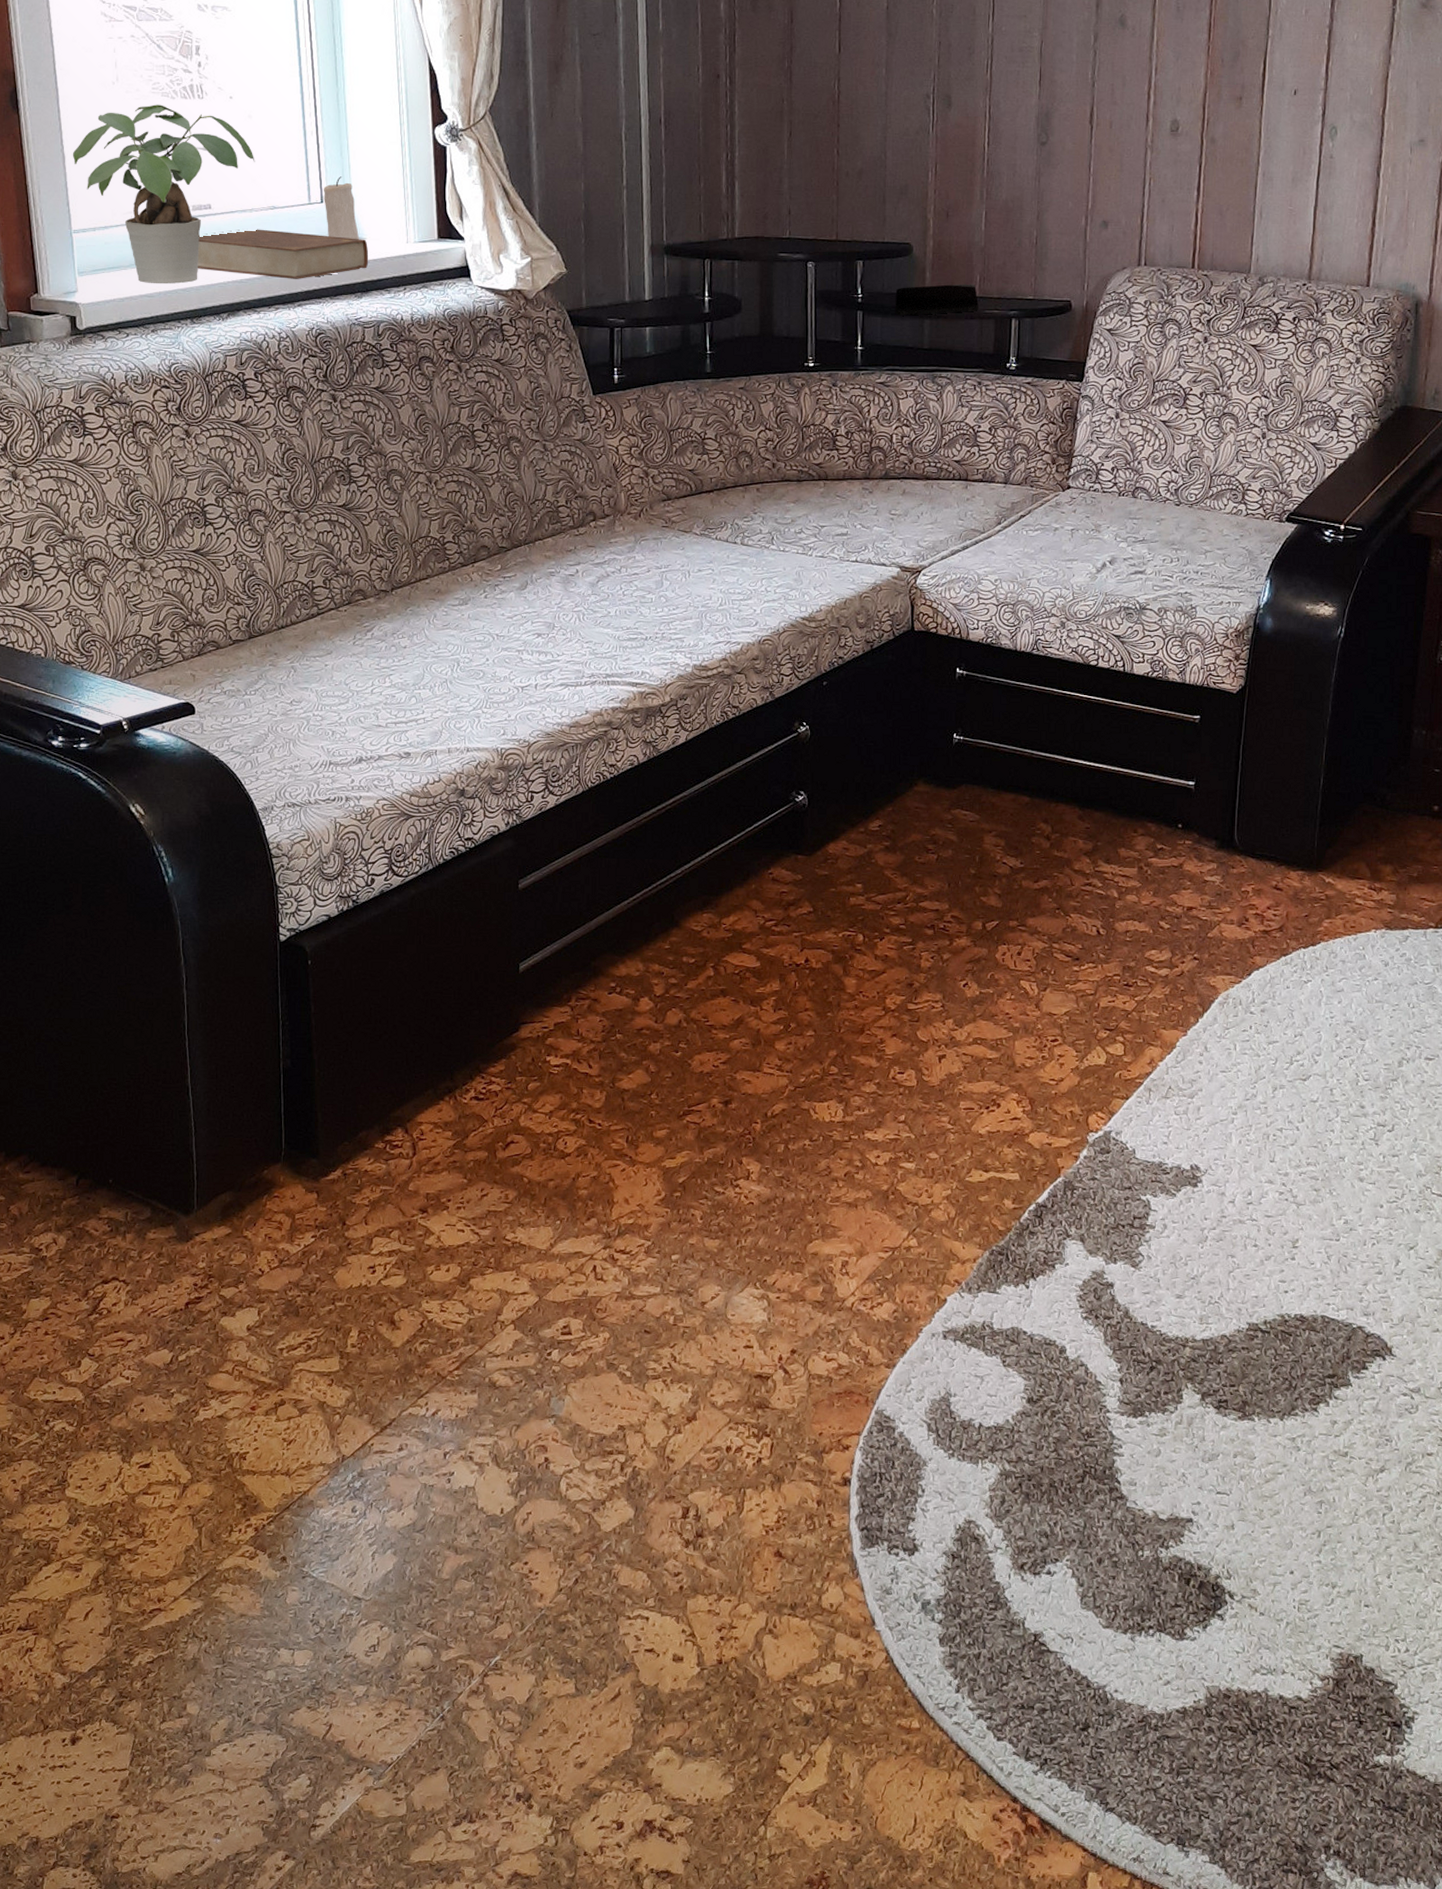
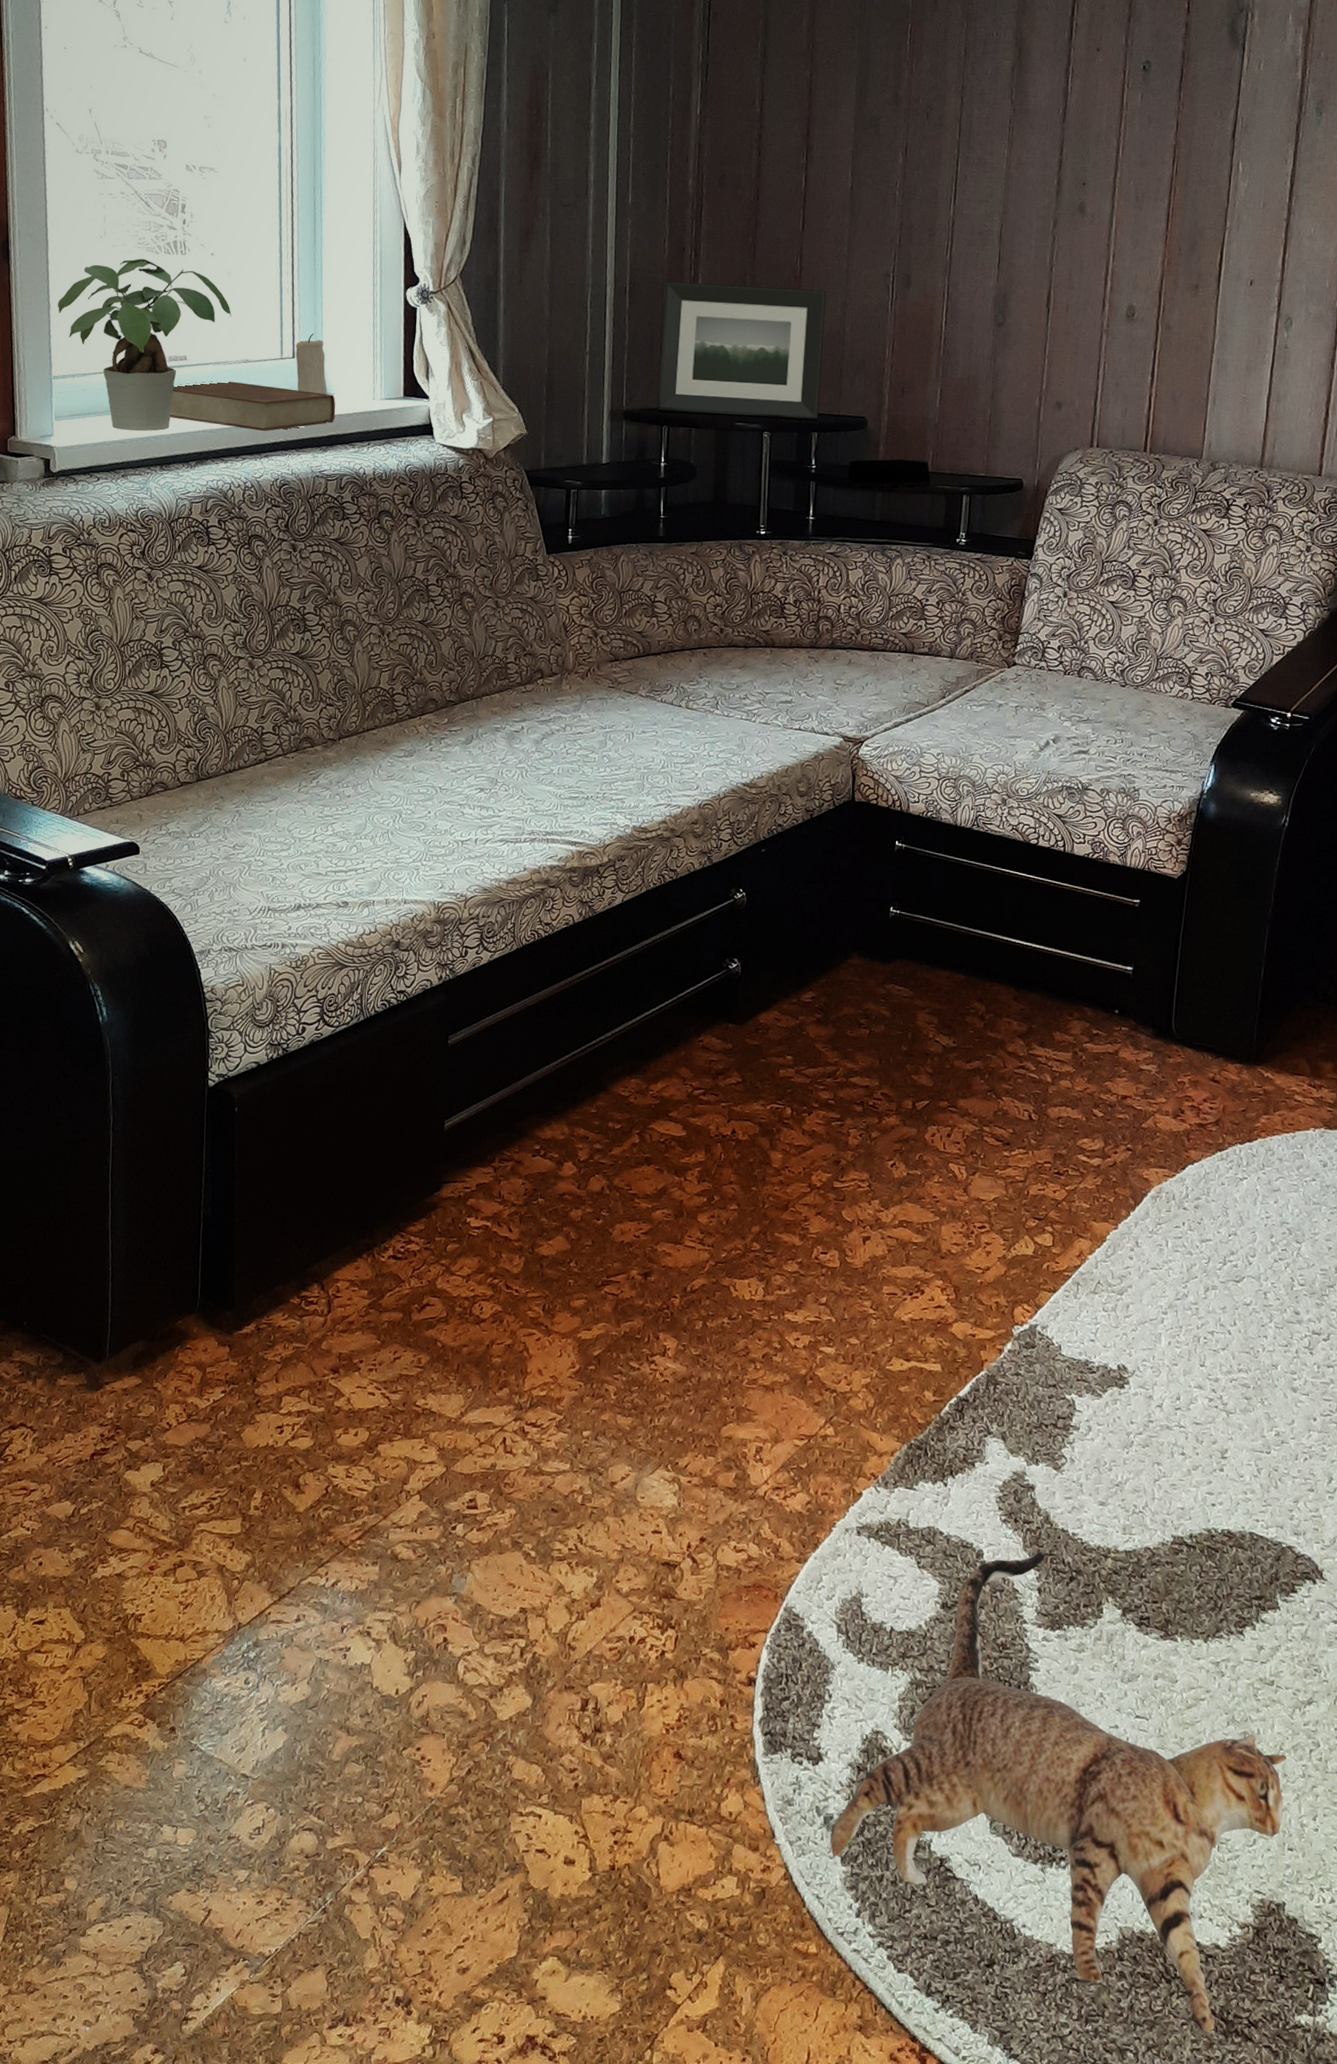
picture frame: none [698,110,867,249] -> present [656,281,827,421]
cat: none [928,1344,1362,1776] -> present [830,1551,1287,2032]

